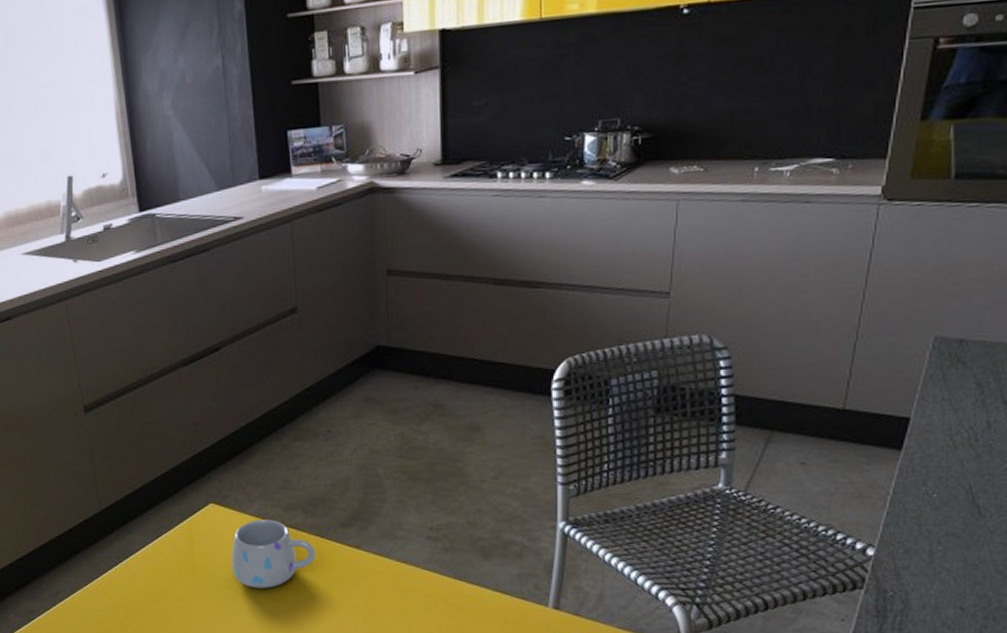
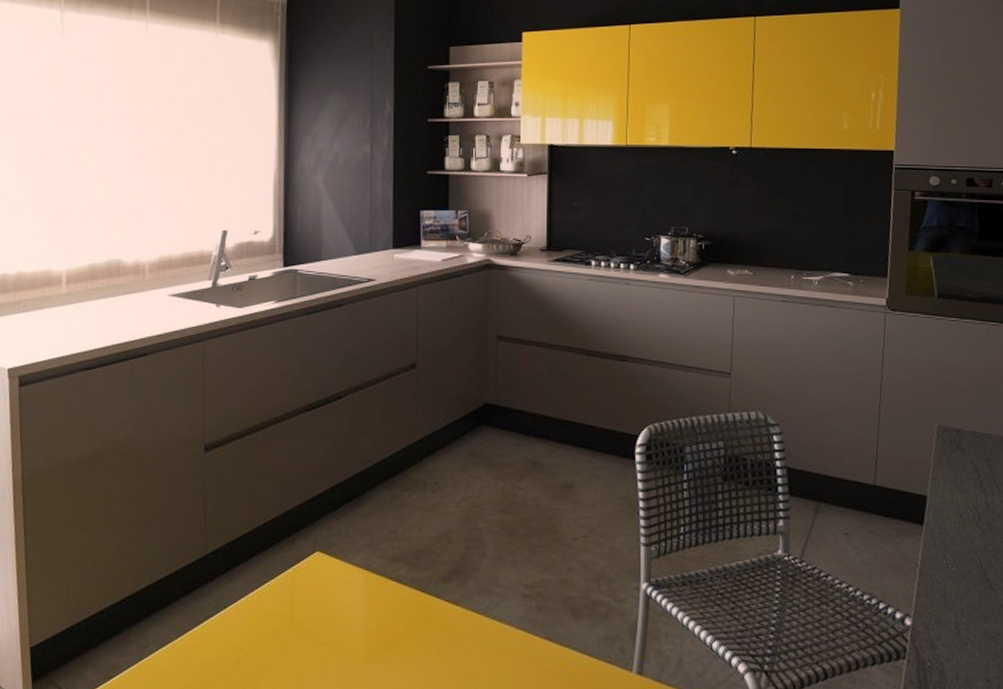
mug: present [231,519,316,588] -> none [330,570,416,646]

